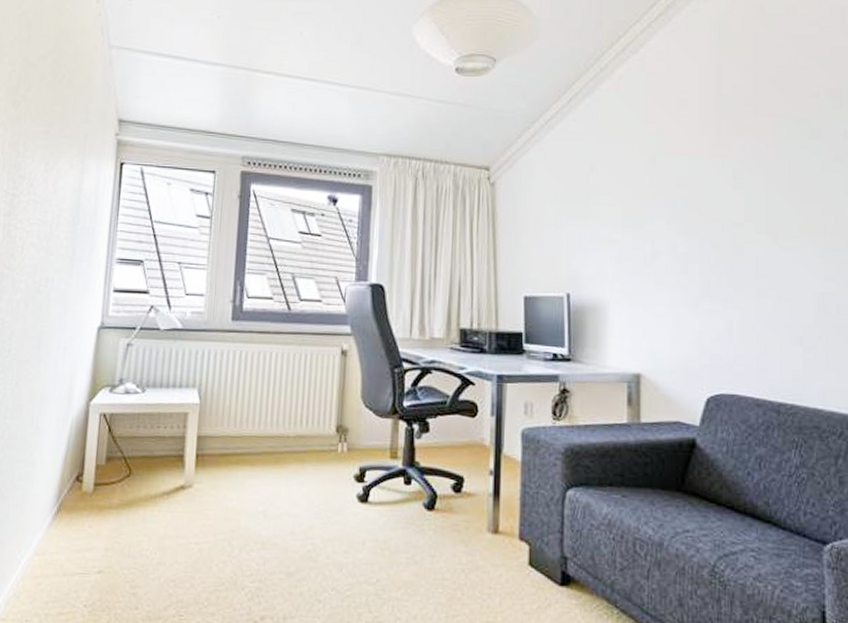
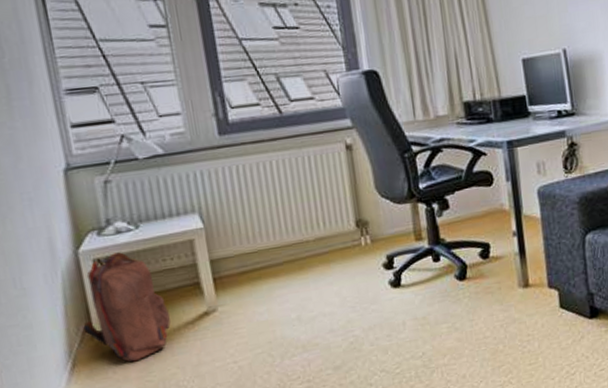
backpack: none [75,411,151,520] -> present [83,252,171,362]

